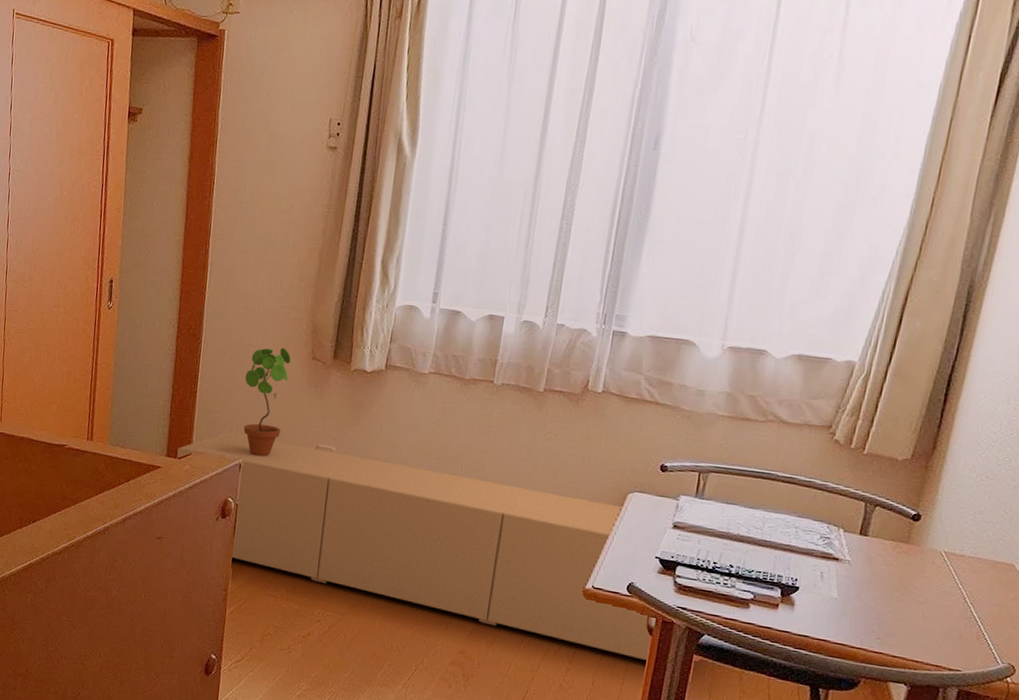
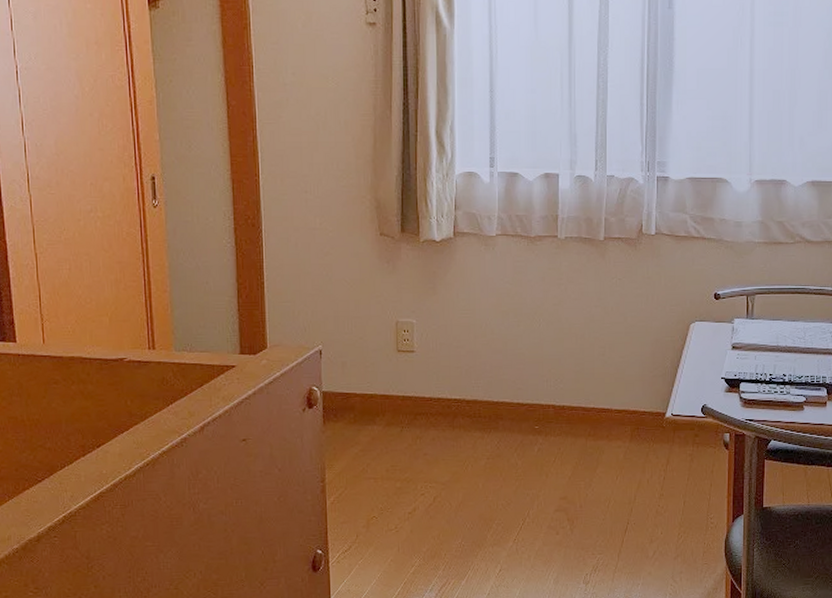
sideboard: present [177,432,650,662] -> none [251,320,729,474]
potted plant: present [243,348,291,457] -> none [313,228,358,340]

